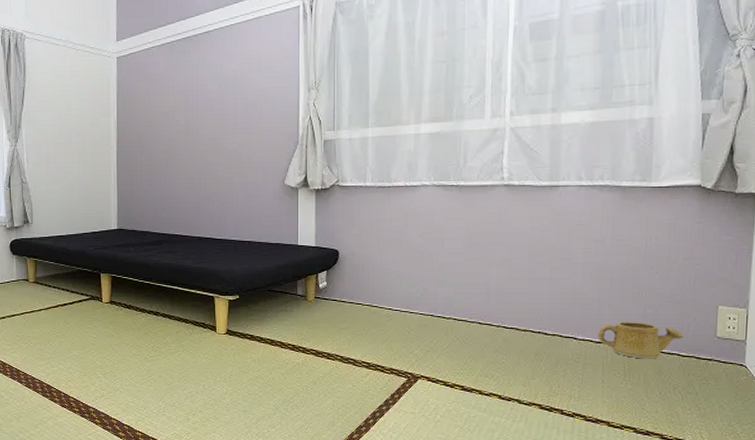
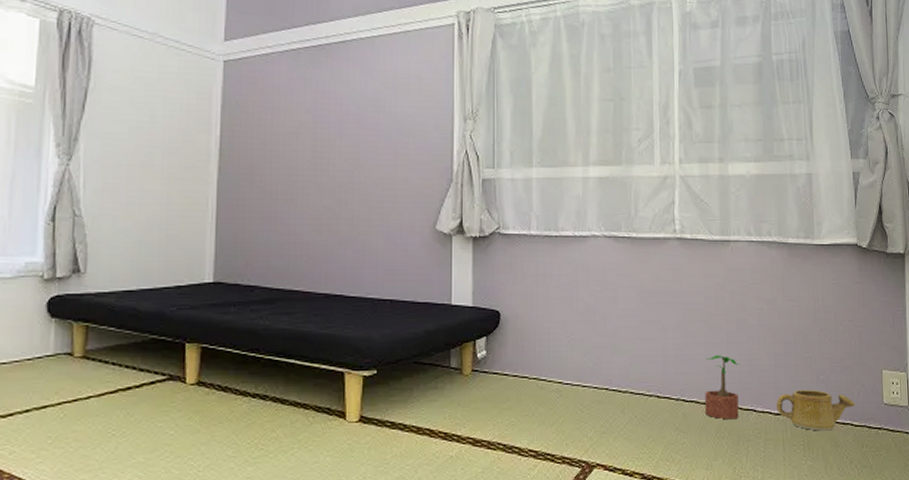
potted plant: none [525,289,563,345] -> present [705,355,740,420]

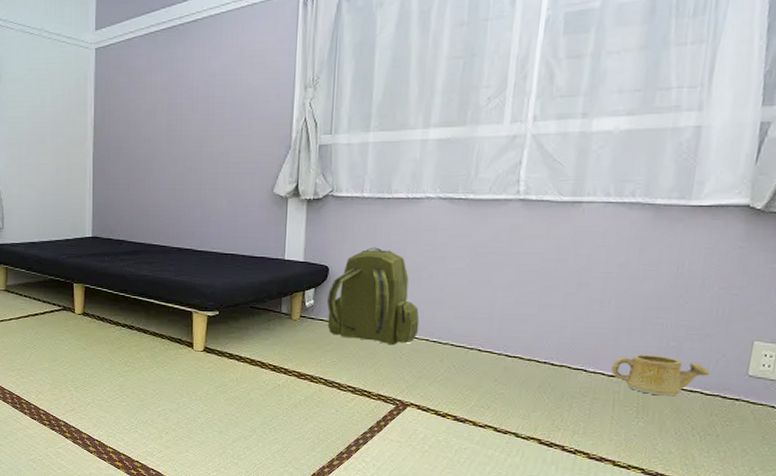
backpack: none [501,288,598,398] -> present [327,247,420,346]
potted plant: present [705,355,740,420] -> none [529,315,575,377]

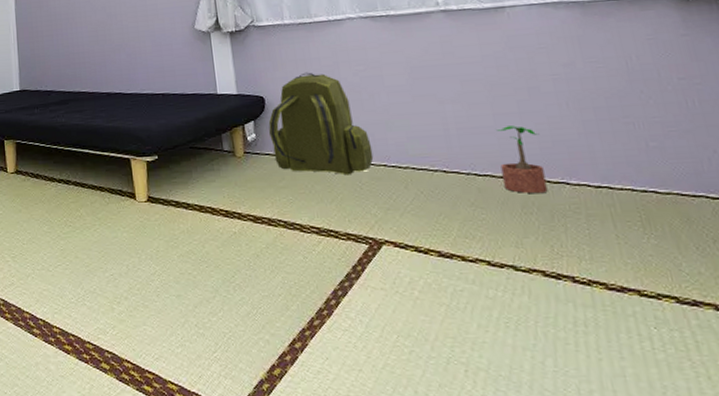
potted plant: none [529,315,575,377] -> present [497,125,548,194]
watering can: present [611,354,710,396] -> none [594,158,708,205]

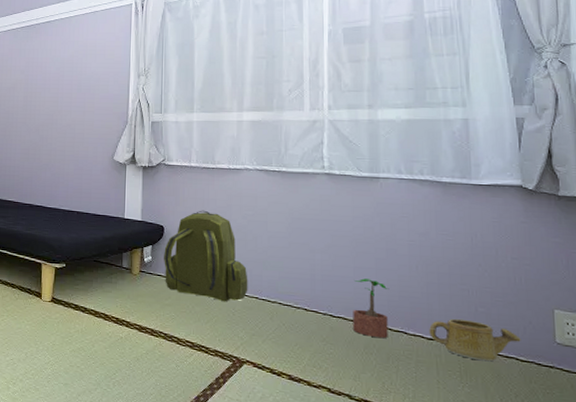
watering can: none [594,158,708,205] -> present [429,318,521,362]

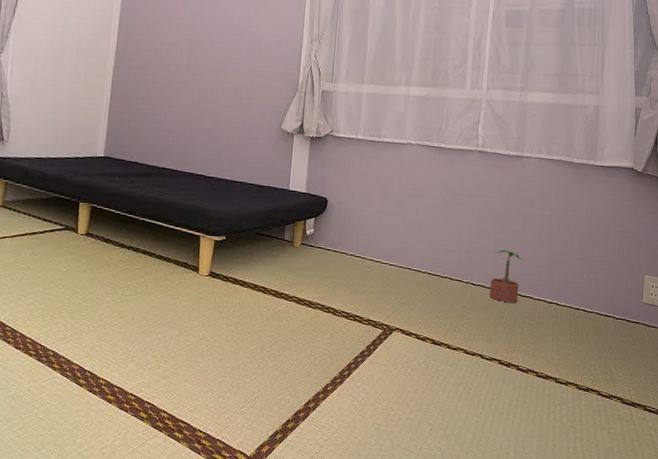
backpack: present [164,210,248,302] -> none [325,183,403,273]
watering can: present [429,318,521,362] -> none [550,284,618,320]

